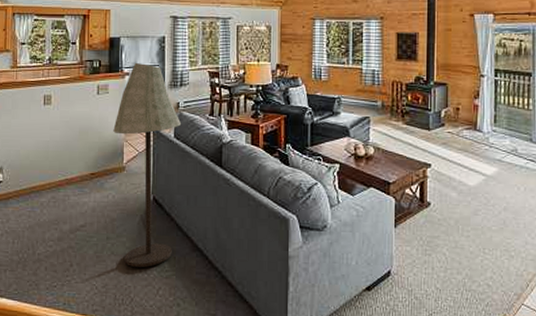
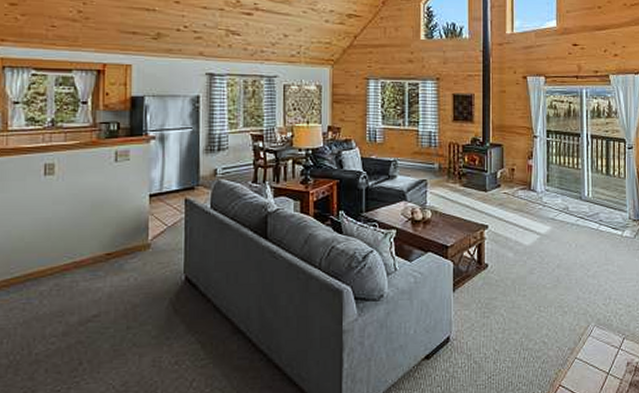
floor lamp: present [113,62,181,267] -> none [135,124,218,358]

